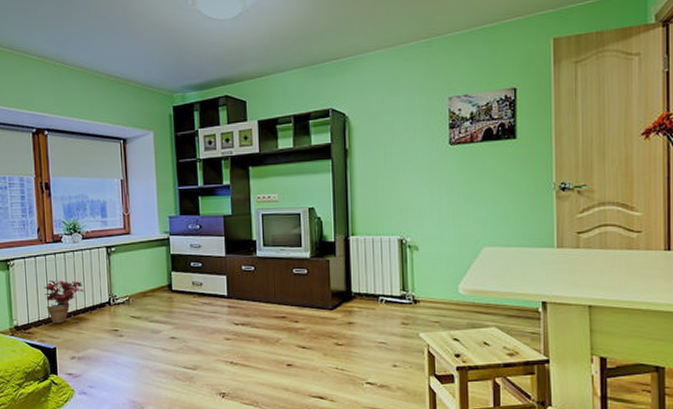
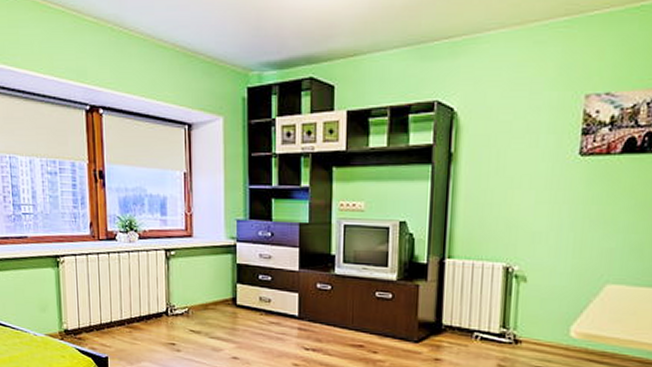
potted plant: present [43,279,84,324] -> none [95,282,139,332]

